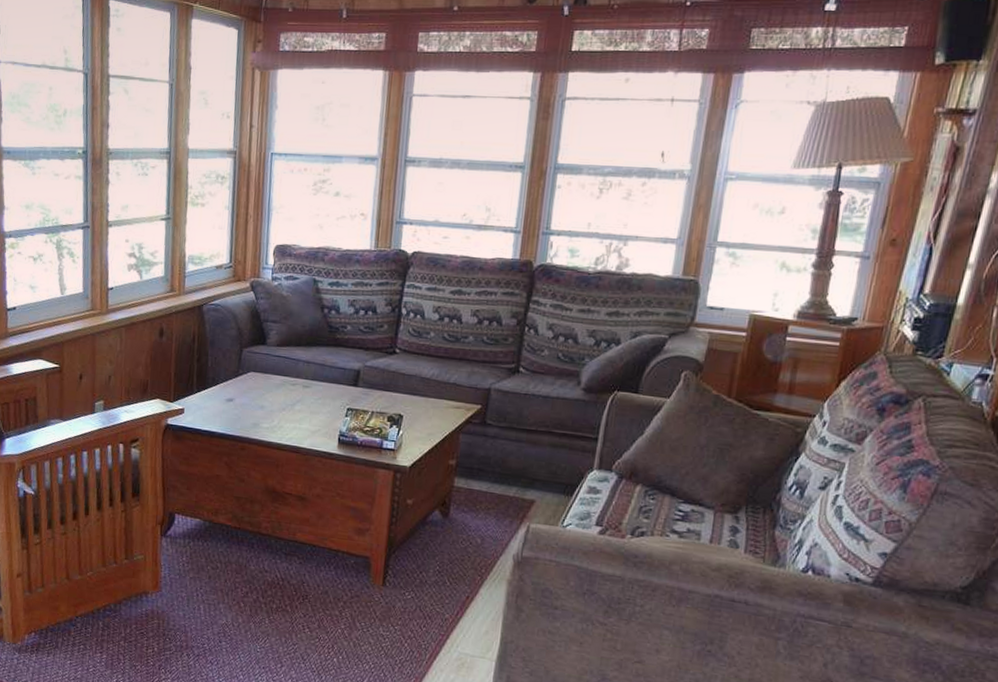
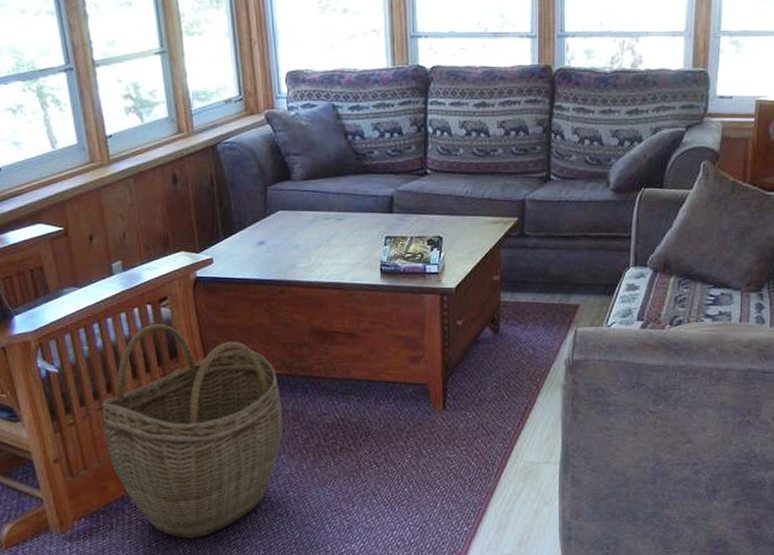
woven basket: none [64,462,227,671] -> present [102,323,283,538]

